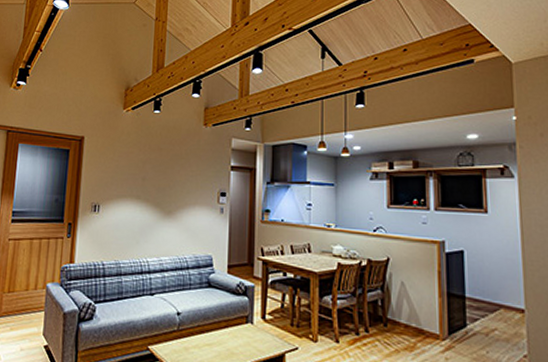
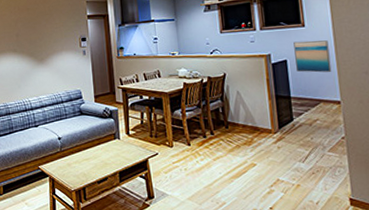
wall art: none [473,229,516,272] -> present [293,40,332,73]

